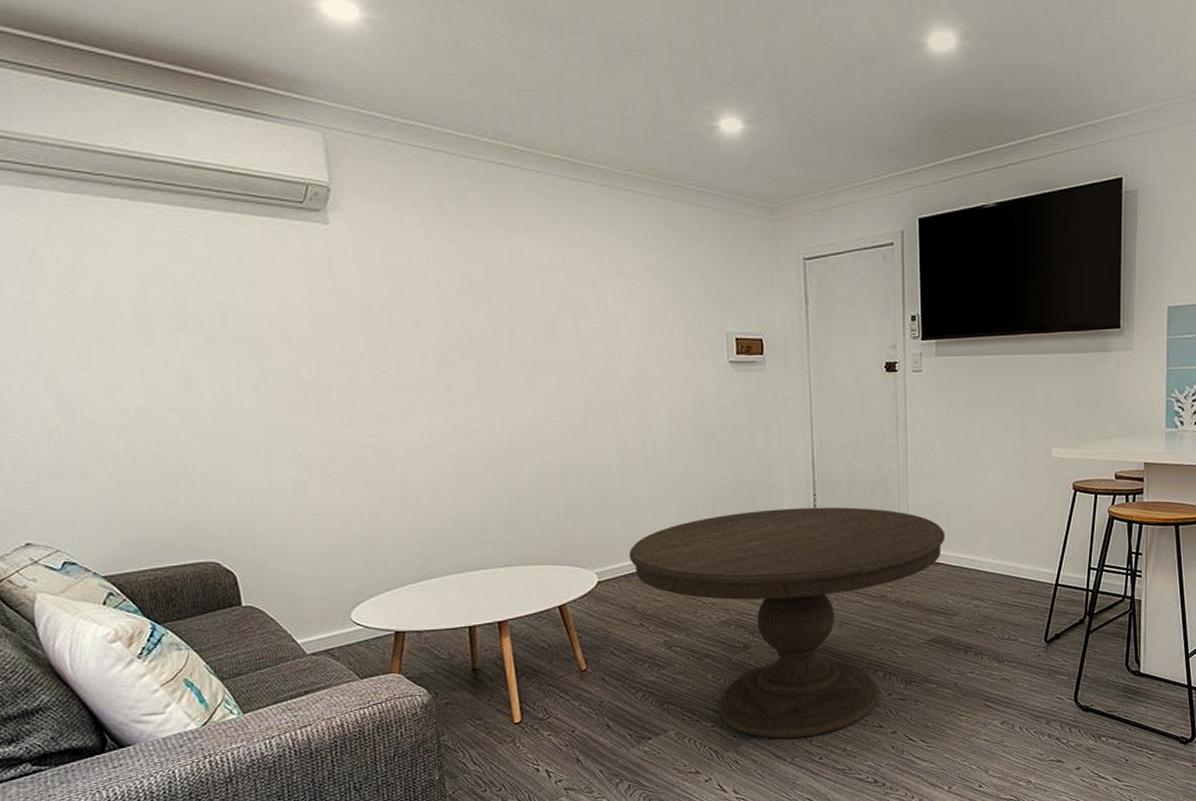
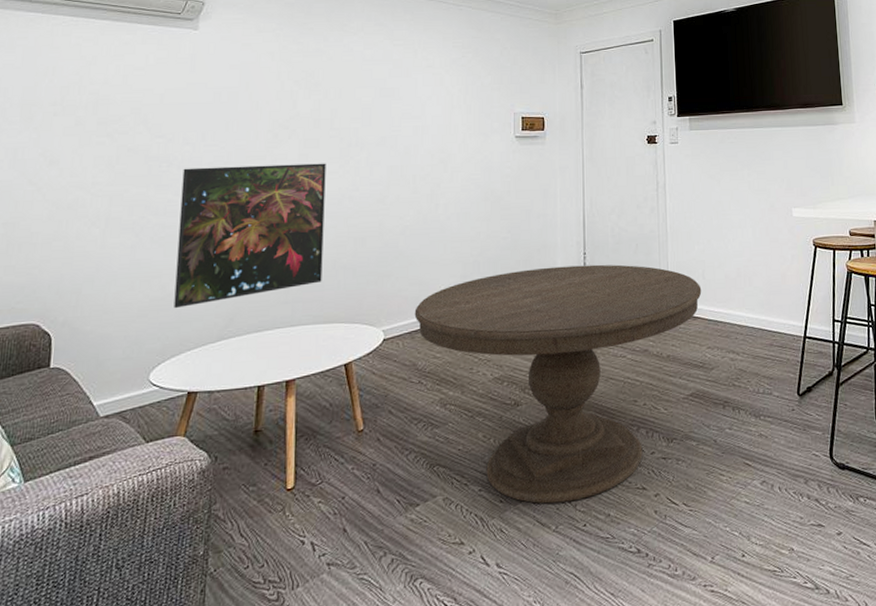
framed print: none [344,390,523,547] -> present [174,163,326,308]

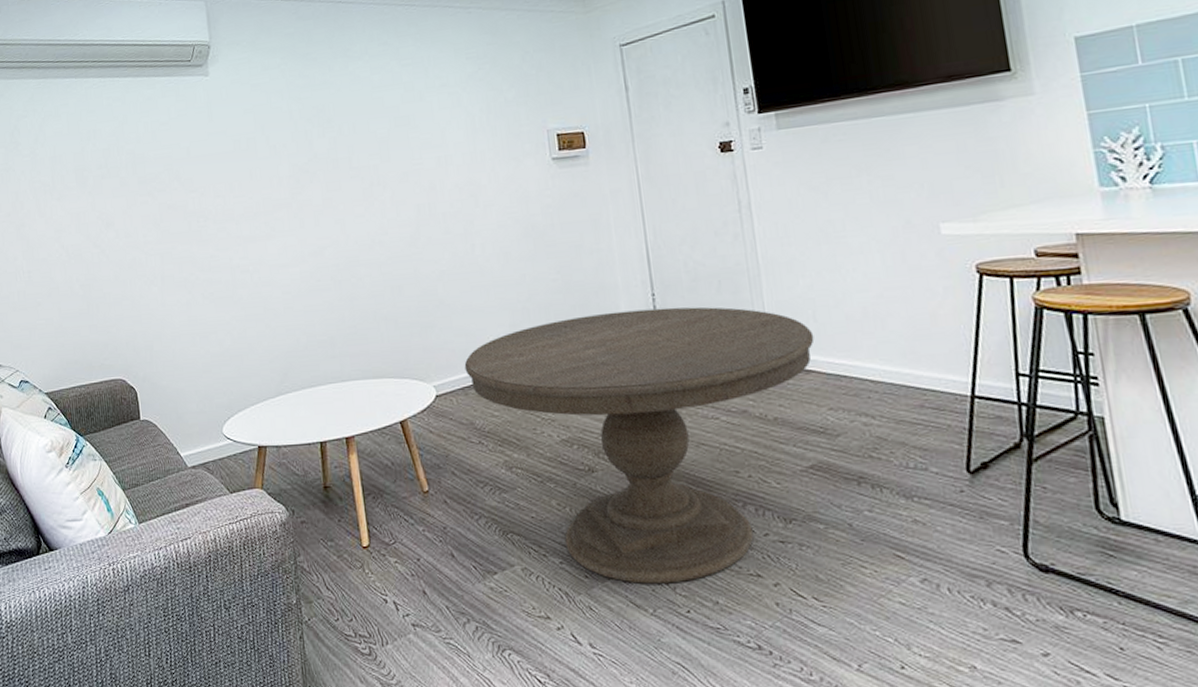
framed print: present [174,163,326,308] -> none [219,206,365,363]

